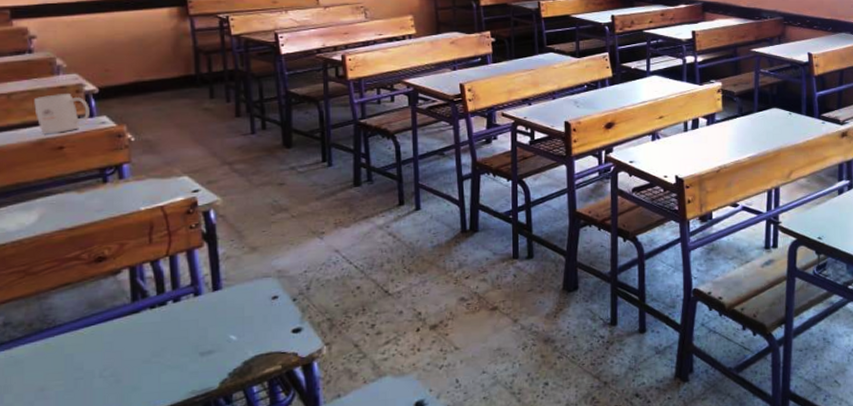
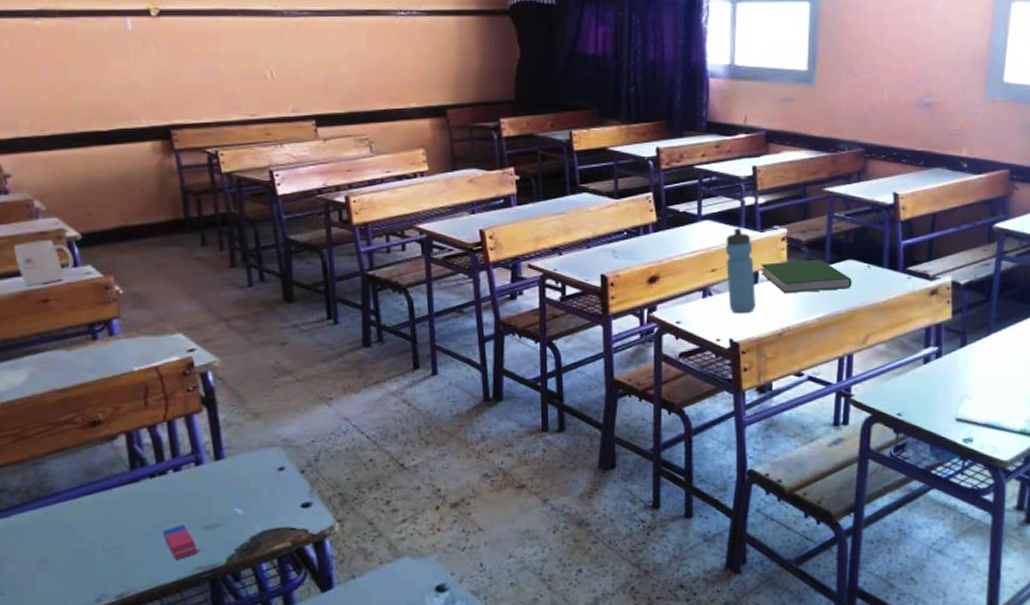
eraser: none [159,351,196,385] -> present [162,524,202,559]
water bottle: none [671,81,697,153] -> present [726,227,756,313]
hardcover book: none [700,107,777,137] -> present [760,259,852,294]

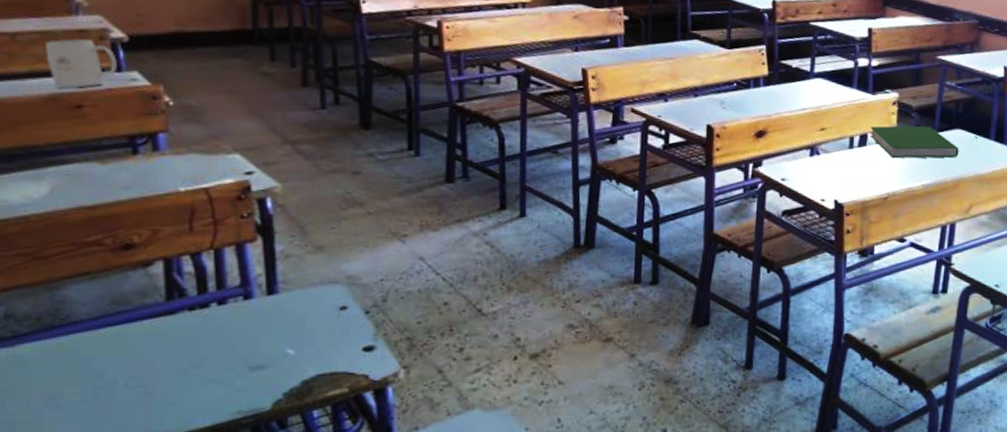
eraser: present [162,524,202,559] -> none [199,364,244,402]
water bottle: present [726,227,756,313] -> none [835,88,864,174]

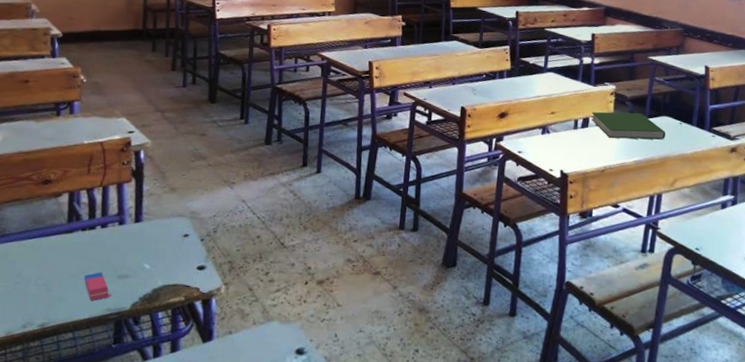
mug: present [45,38,117,89] -> none [9,34,54,69]
eraser: none [199,364,244,402] -> present [84,272,112,301]

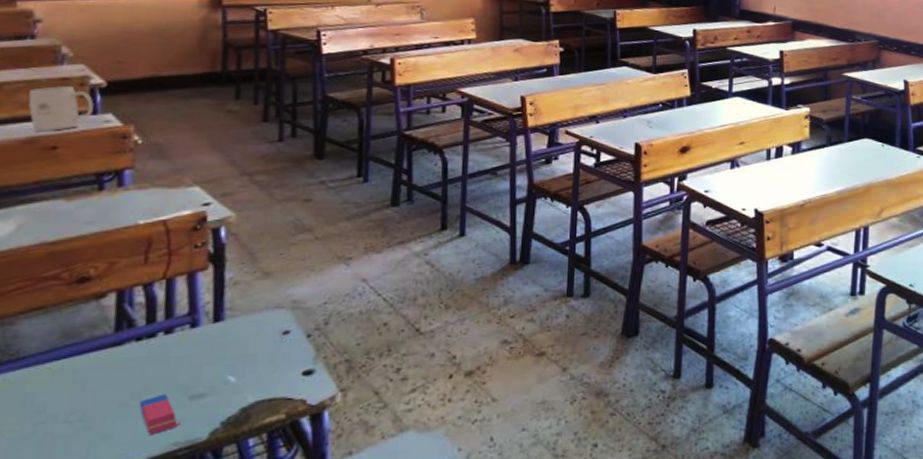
mug: none [9,34,54,69] -> present [28,85,94,132]
hardcover book: present [591,112,666,140] -> none [785,136,868,168]

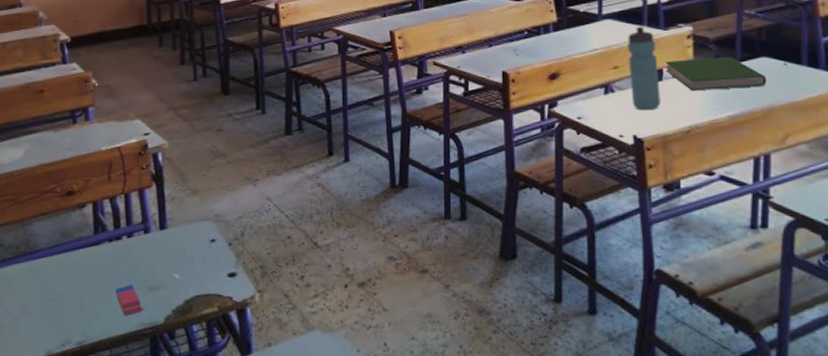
mug: present [28,85,94,132] -> none [22,42,64,79]
water bottle: none [753,105,780,184] -> present [628,26,661,109]
hardcover book: none [785,136,868,168] -> present [665,56,767,92]

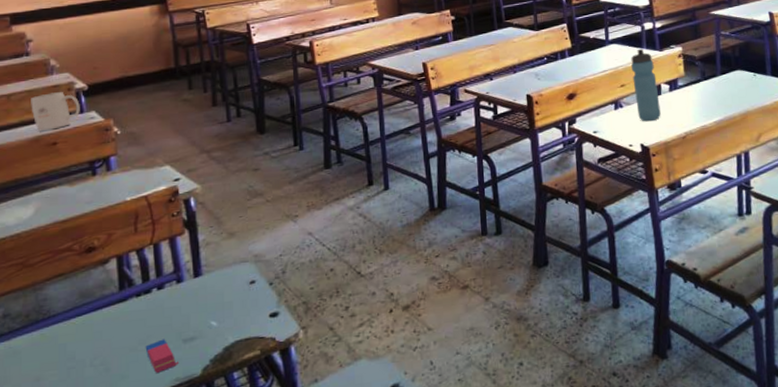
mug: none [22,42,64,79] -> present [31,91,80,132]
hardcover book: present [665,56,767,92] -> none [662,71,742,103]

